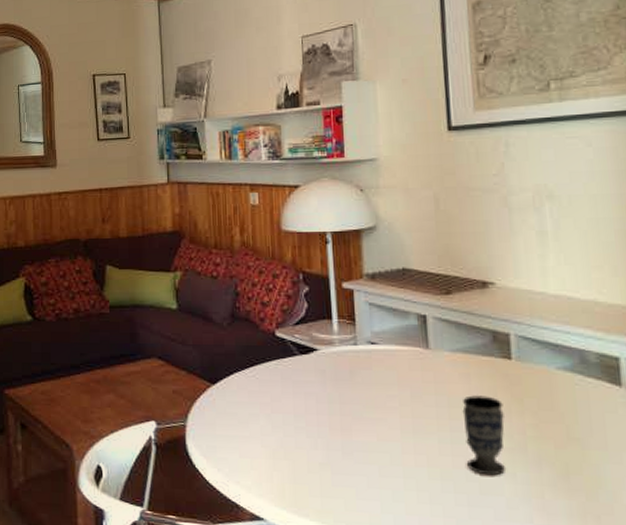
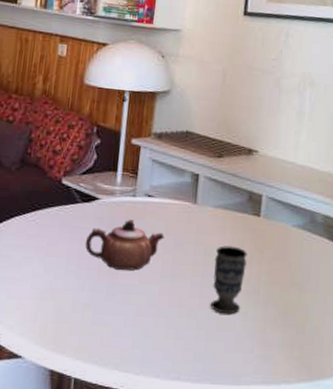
teapot: none [310,370,398,426] -> present [85,219,164,271]

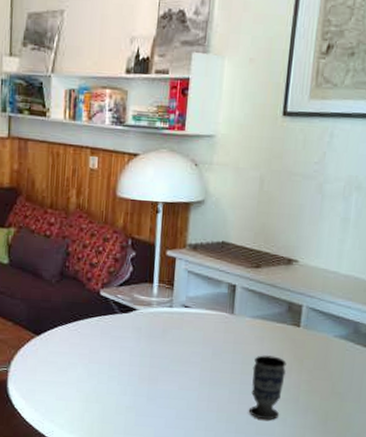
teapot: present [85,219,164,271] -> none [125,329,202,377]

